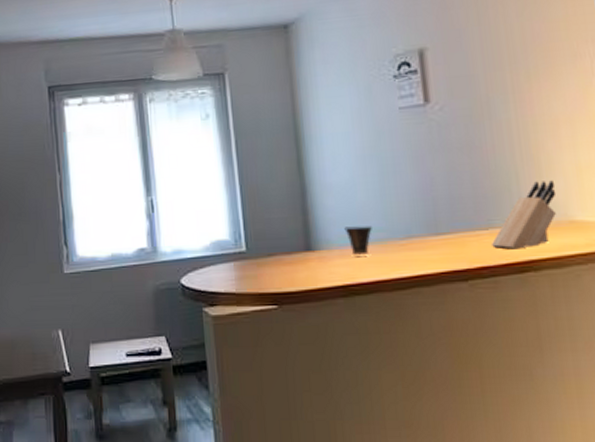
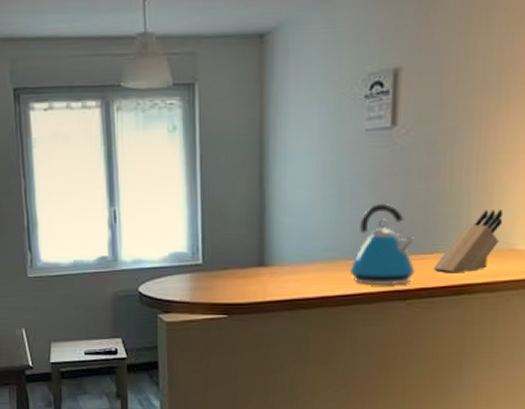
cup: present [344,226,372,256] -> none [297,245,324,273]
kettle: none [401,180,473,267] -> present [348,204,415,286]

